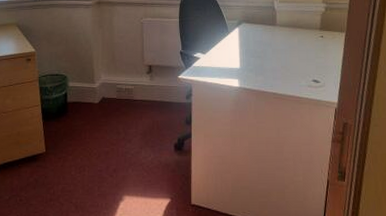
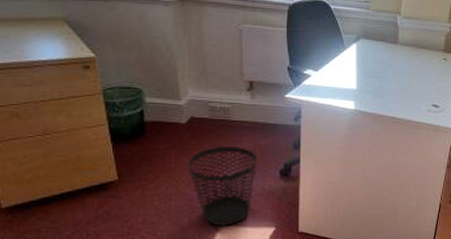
wastebasket: none [98,122,155,196] -> present [187,146,258,226]

